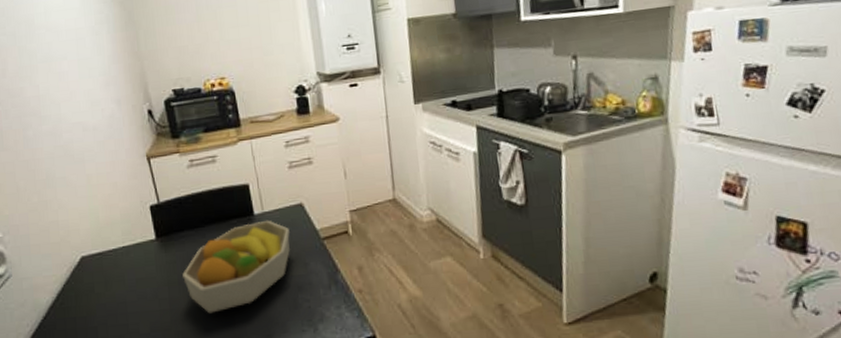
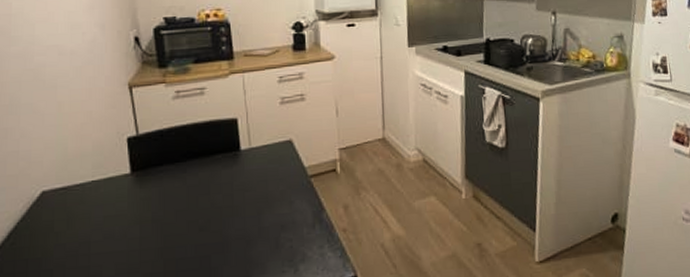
fruit bowl: present [182,220,291,314] -> none [157,156,277,254]

